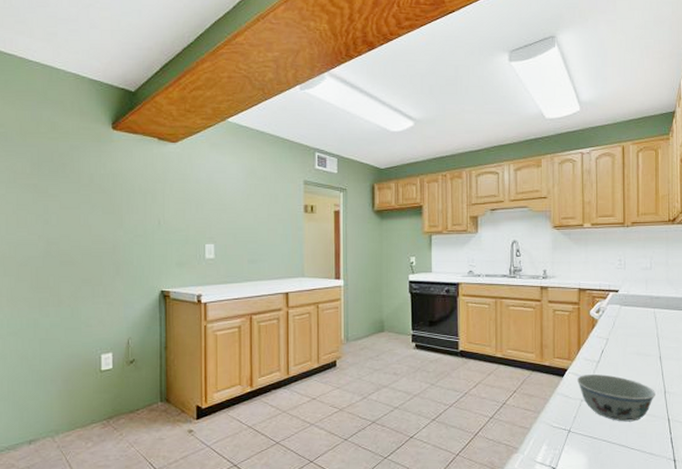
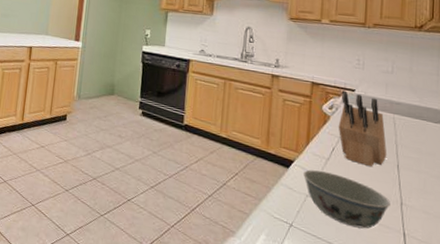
knife block: none [605,292,651,363] -> present [338,90,387,167]

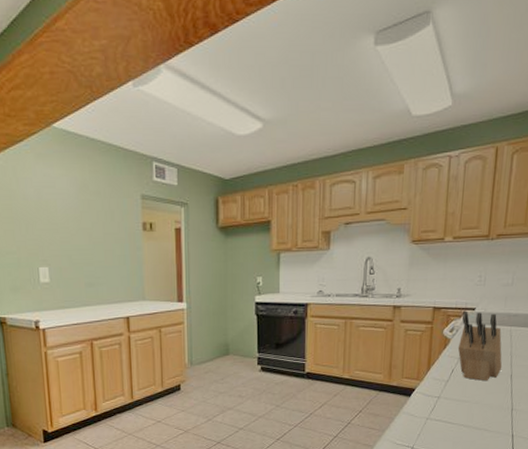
bowl: present [302,170,390,229] -> none [423,393,502,439]

